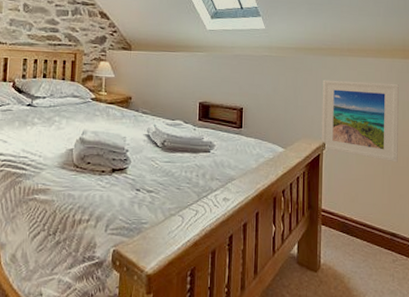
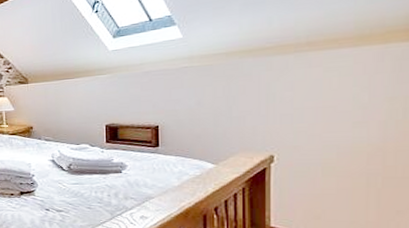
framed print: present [321,79,399,163] -> none [267,74,396,172]

